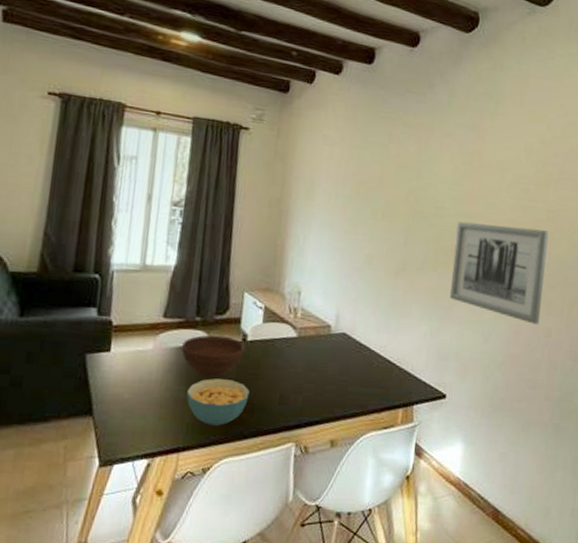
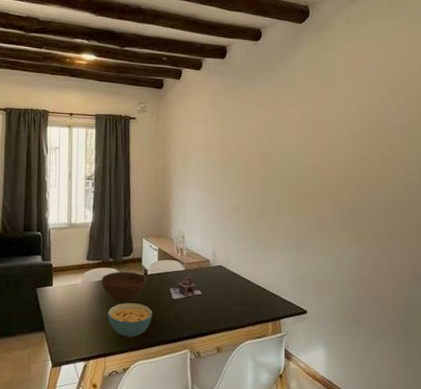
teapot: none [275,342,317,376] -> present [169,274,202,300]
wall art: present [450,221,549,325] -> none [303,173,385,252]

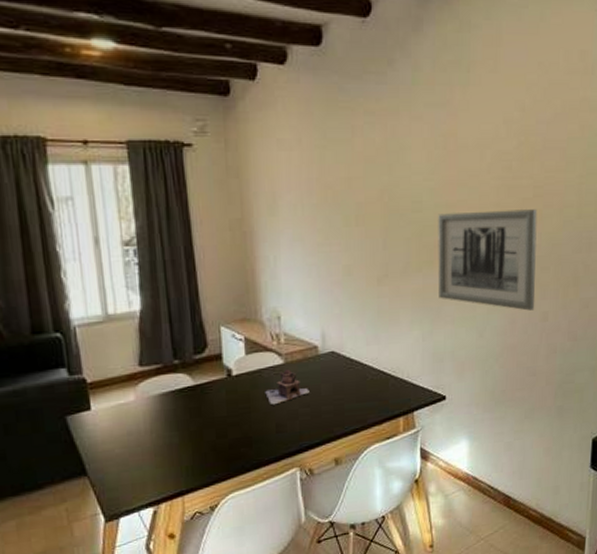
bowl: present [101,271,146,302] -> none [165,374,232,419]
cereal bowl: present [108,303,153,337] -> none [180,417,244,465]
wall art: none [303,173,385,252] -> present [438,209,538,311]

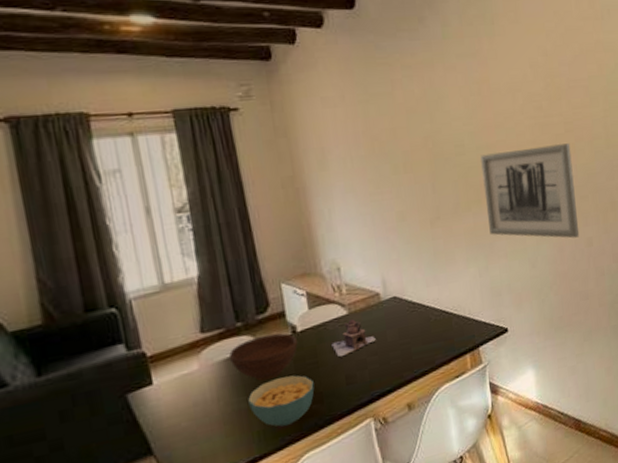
bowl: none [165,374,232,419] -> present [229,333,298,381]
cereal bowl: none [180,417,244,465] -> present [248,375,315,427]

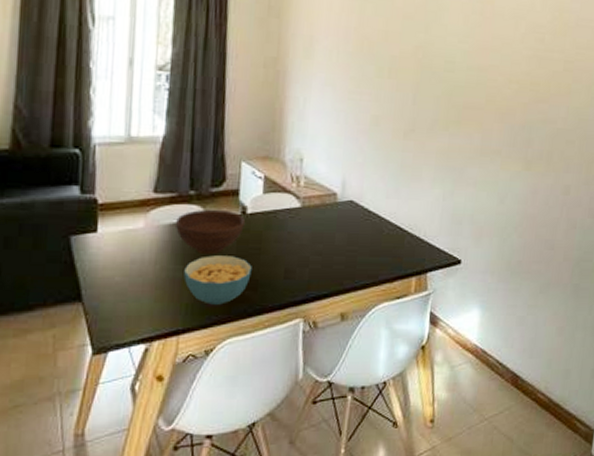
teapot: present [331,318,376,358] -> none [278,212,323,249]
wall art: present [480,143,580,239] -> none [463,76,567,183]

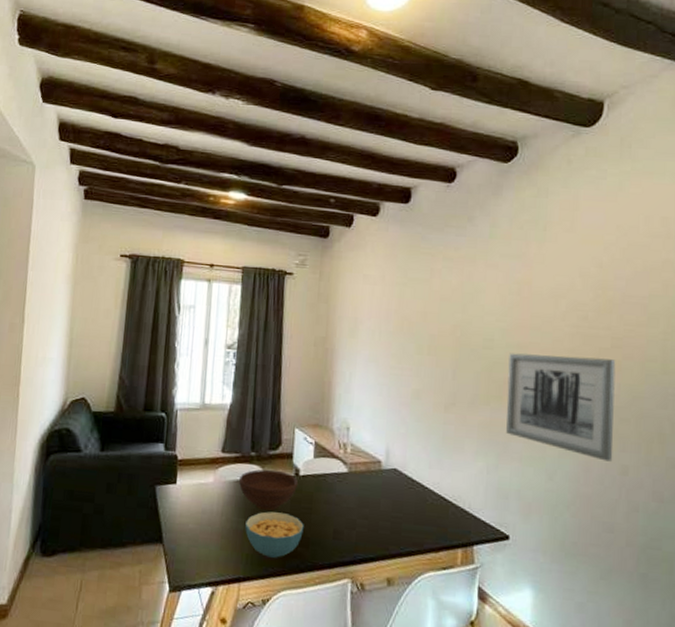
wall art: none [463,76,567,183] -> present [506,353,616,462]

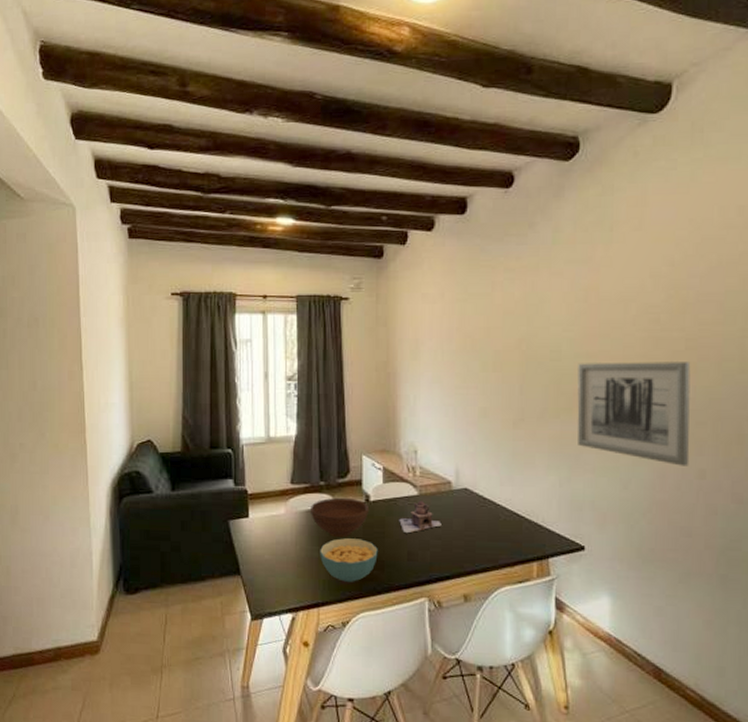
teapot: none [327,477,369,511] -> present [399,500,442,534]

